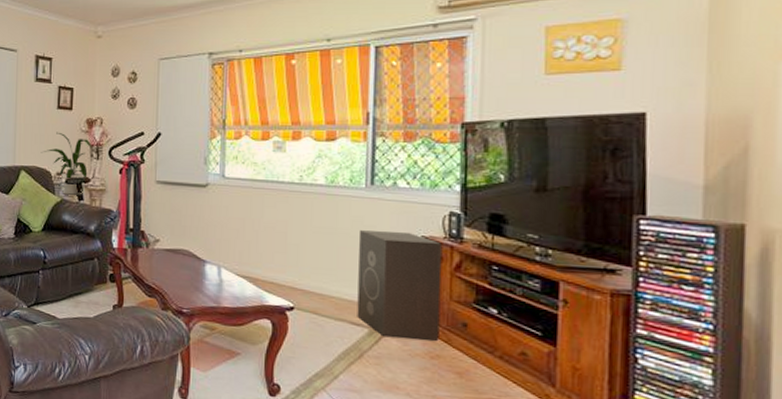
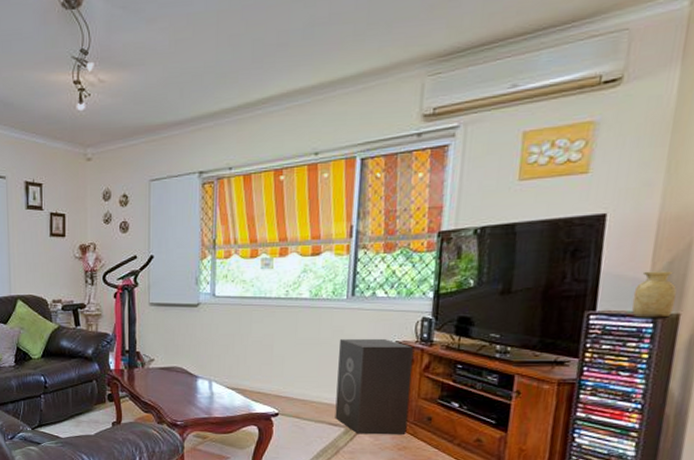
house plant: present [40,132,91,196] -> none [36,259,85,322]
vase: none [687,175,739,229] -> present [631,271,677,319]

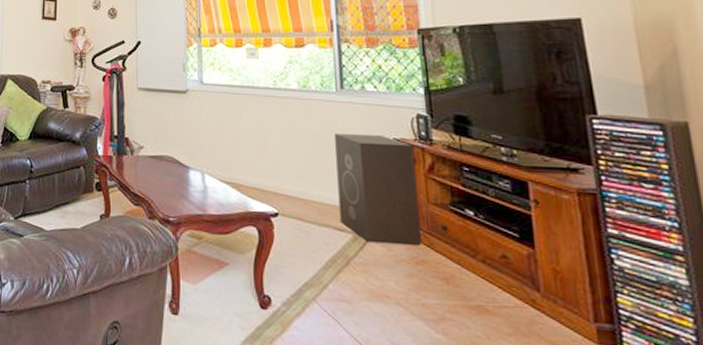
vase: present [631,271,677,319] -> none [631,76,680,127]

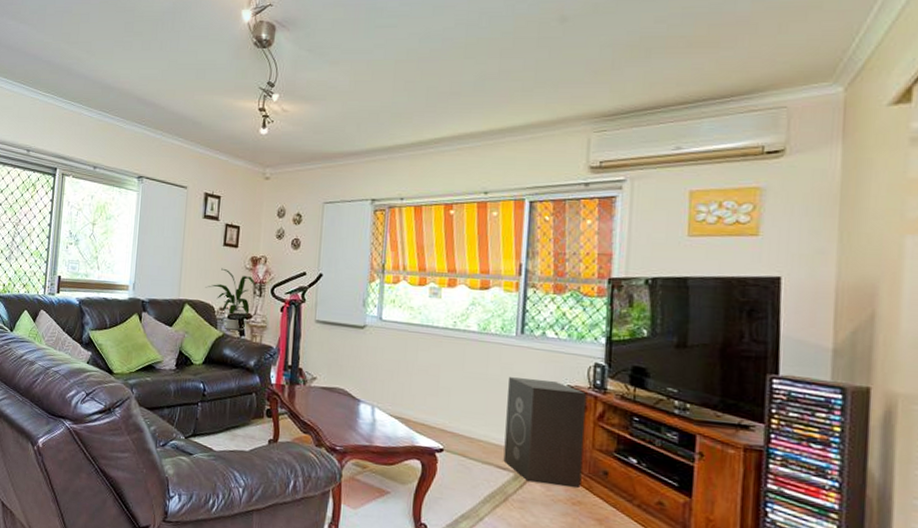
house plant: none [26,41,75,104] -> present [205,268,255,332]

